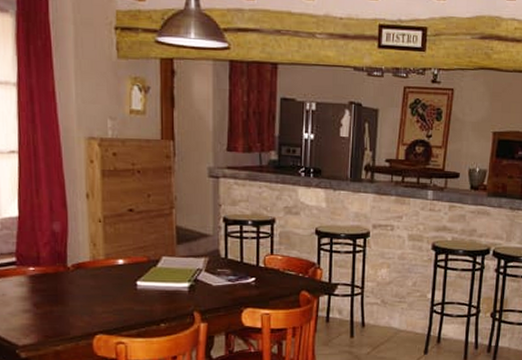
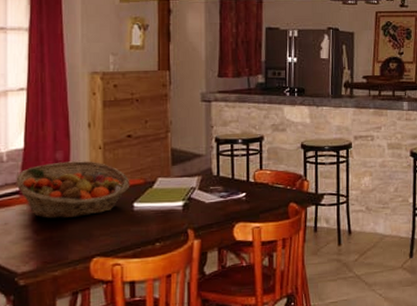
fruit basket: none [11,233,133,293] -> present [16,161,130,219]

